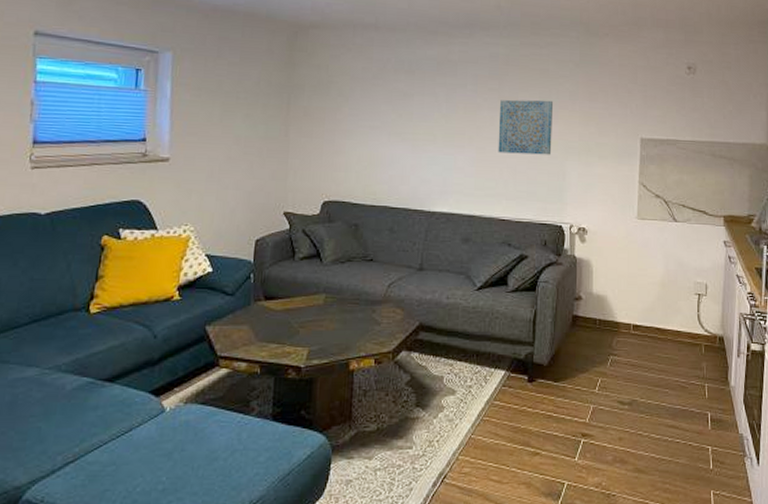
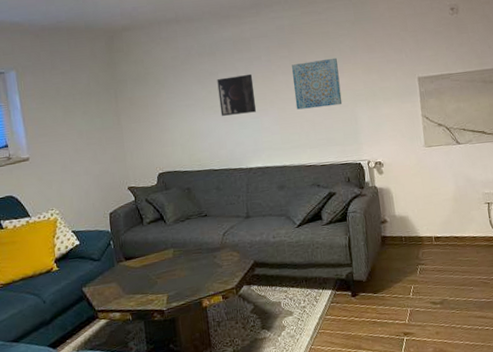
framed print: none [409,102,453,148] -> present [217,73,257,116]

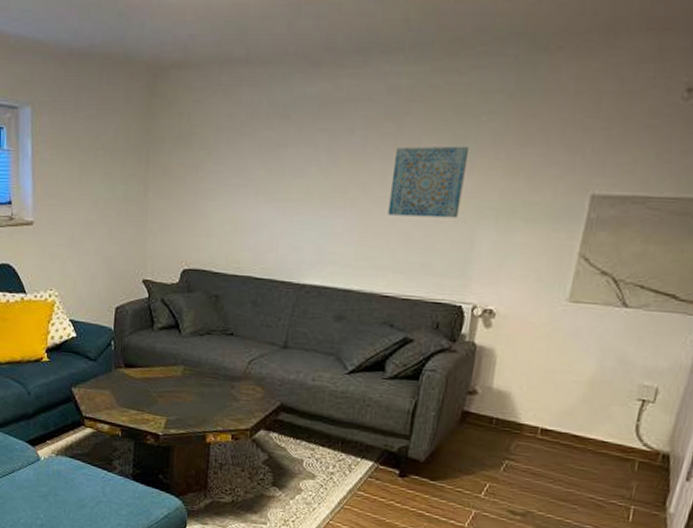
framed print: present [217,73,257,116] -> none [279,153,336,209]

